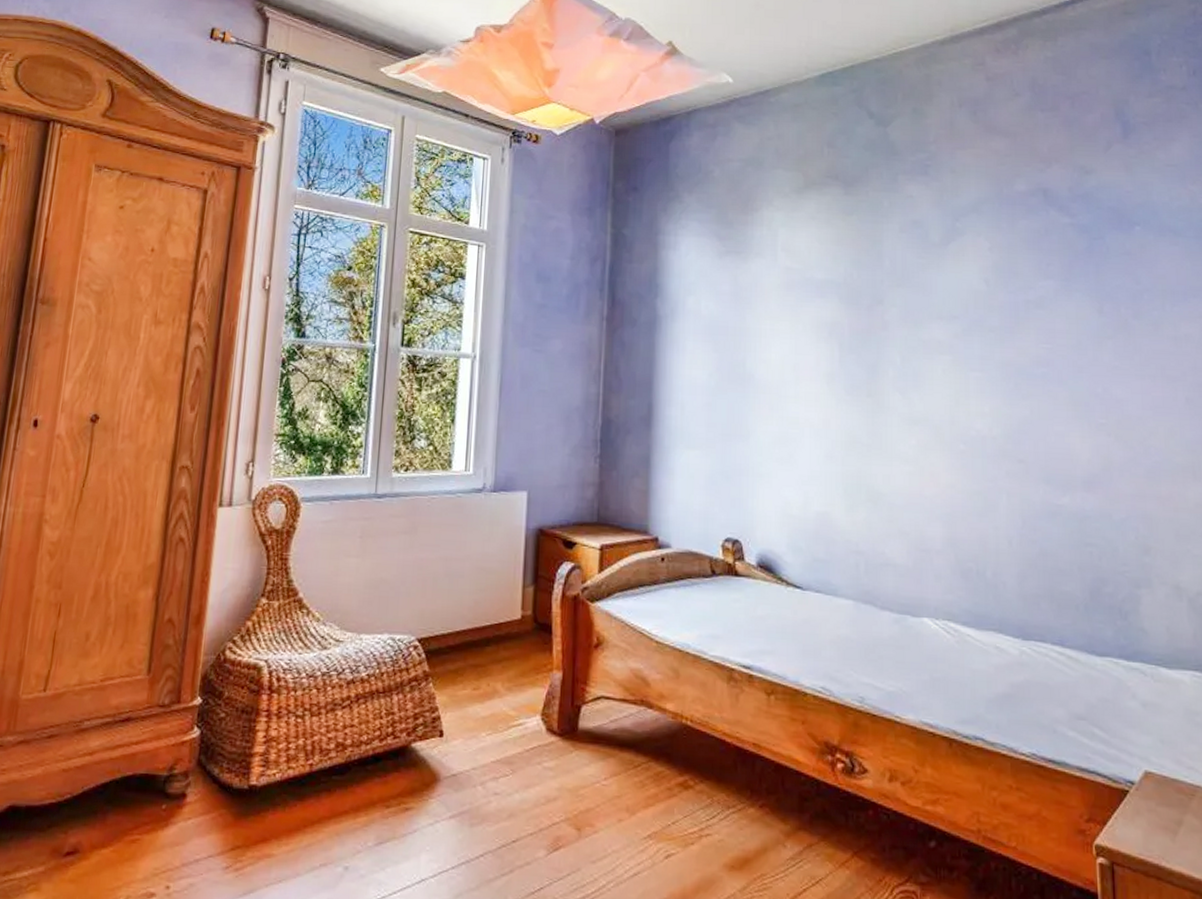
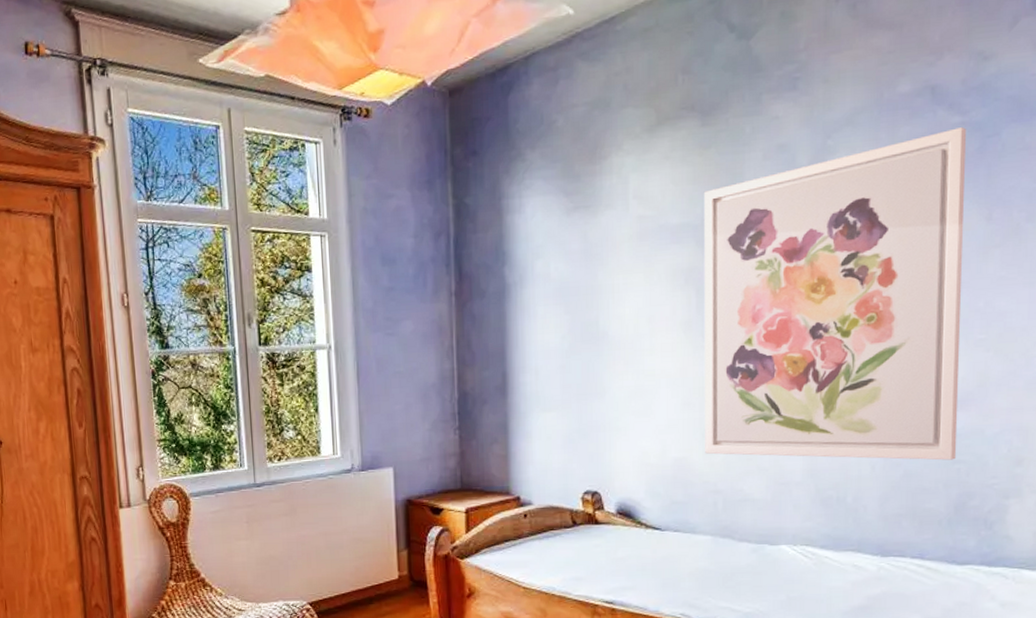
wall art: none [846,227,1088,542] -> present [703,127,966,461]

